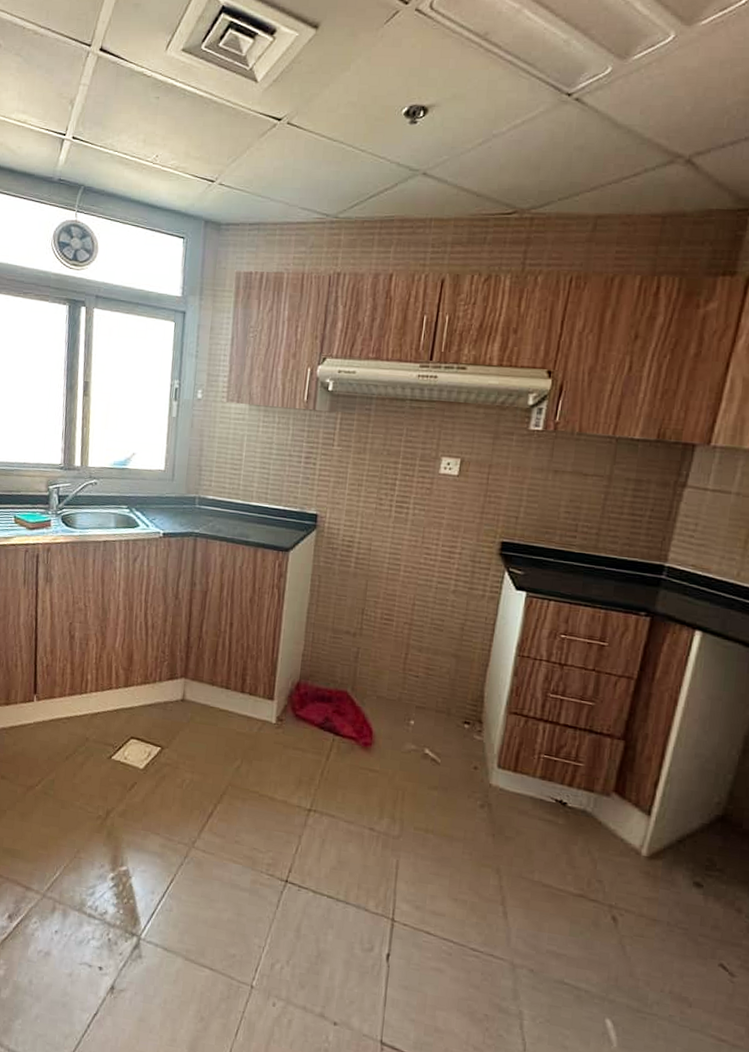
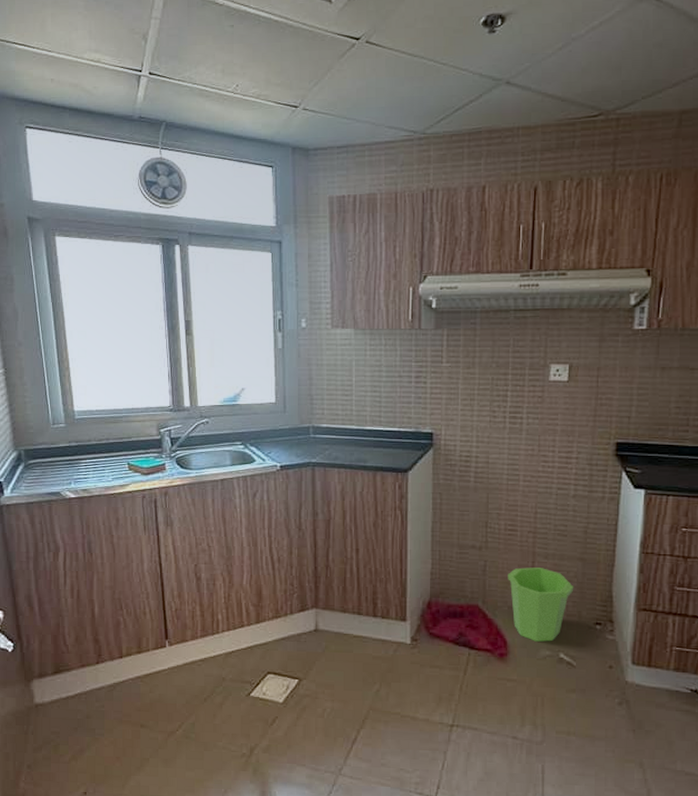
trash bin: none [379,658,446,736] -> present [508,567,574,642]

